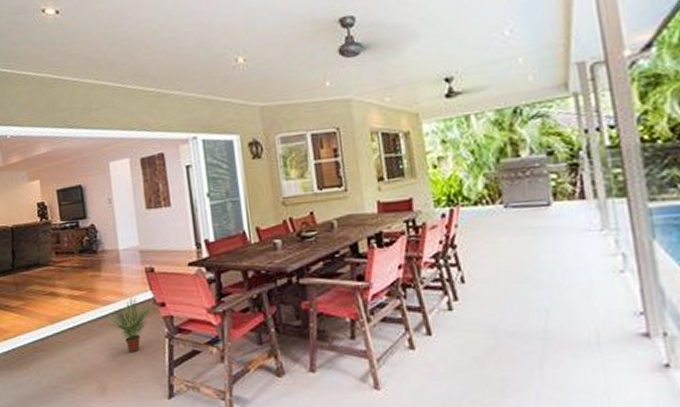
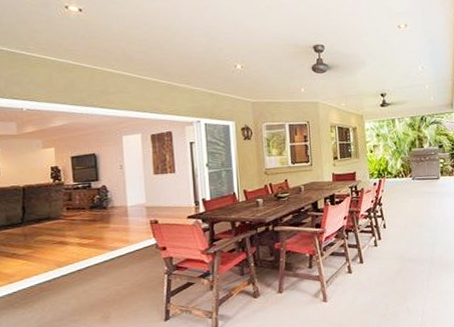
potted plant: present [107,297,151,353] -> none [113,244,153,288]

